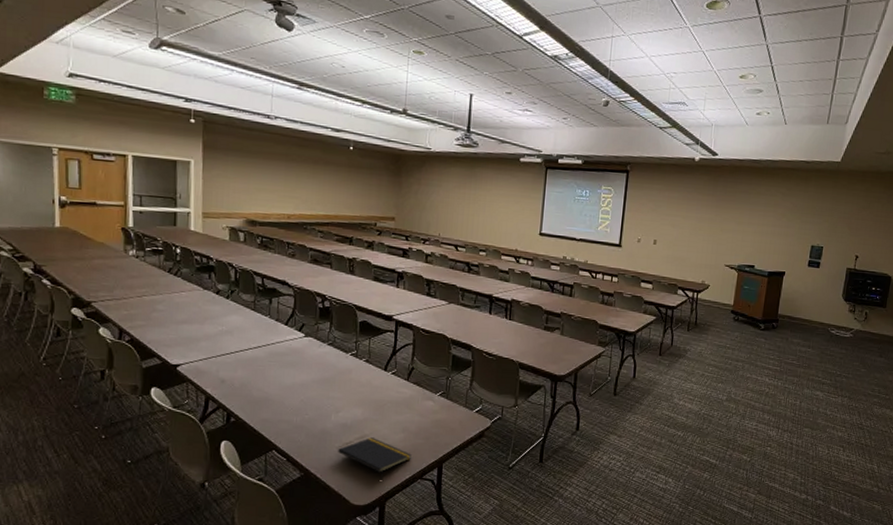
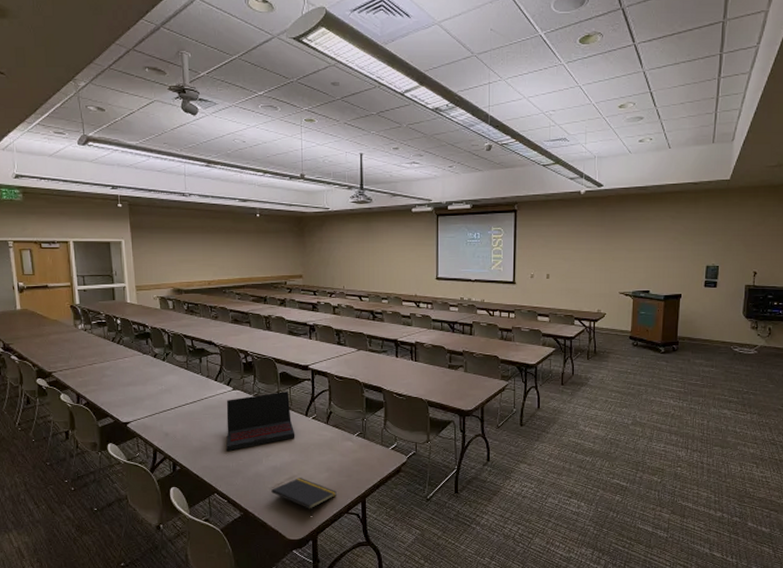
laptop: none [291,342,371,405] -> present [226,392,295,452]

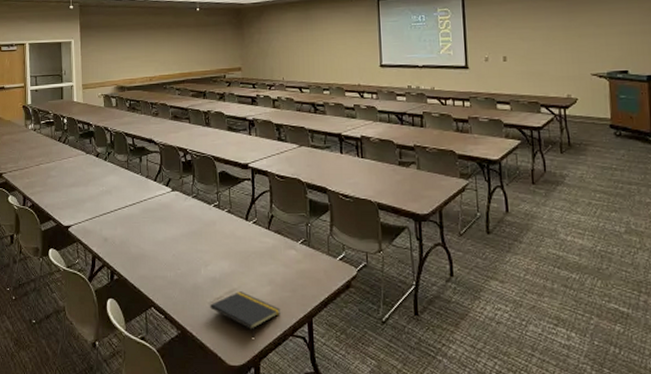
laptop: present [226,392,295,452] -> none [164,193,235,260]

